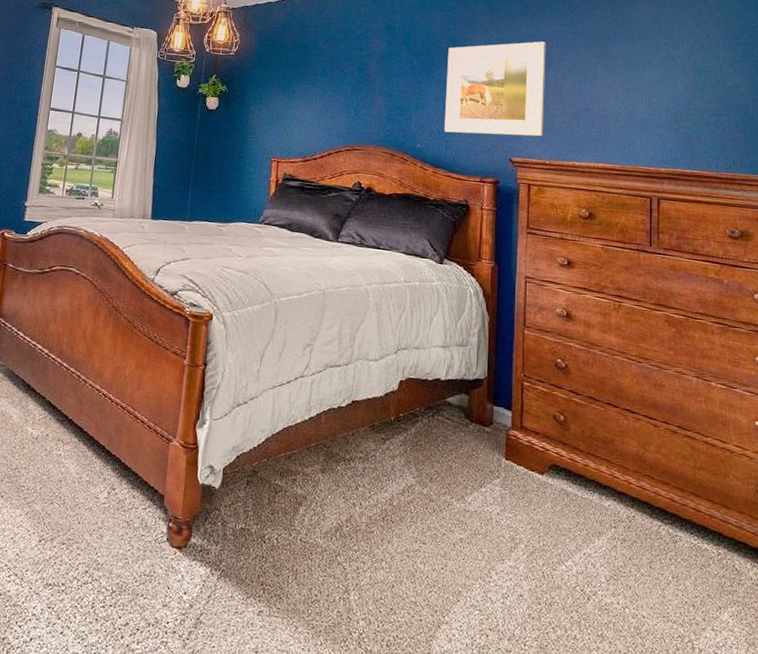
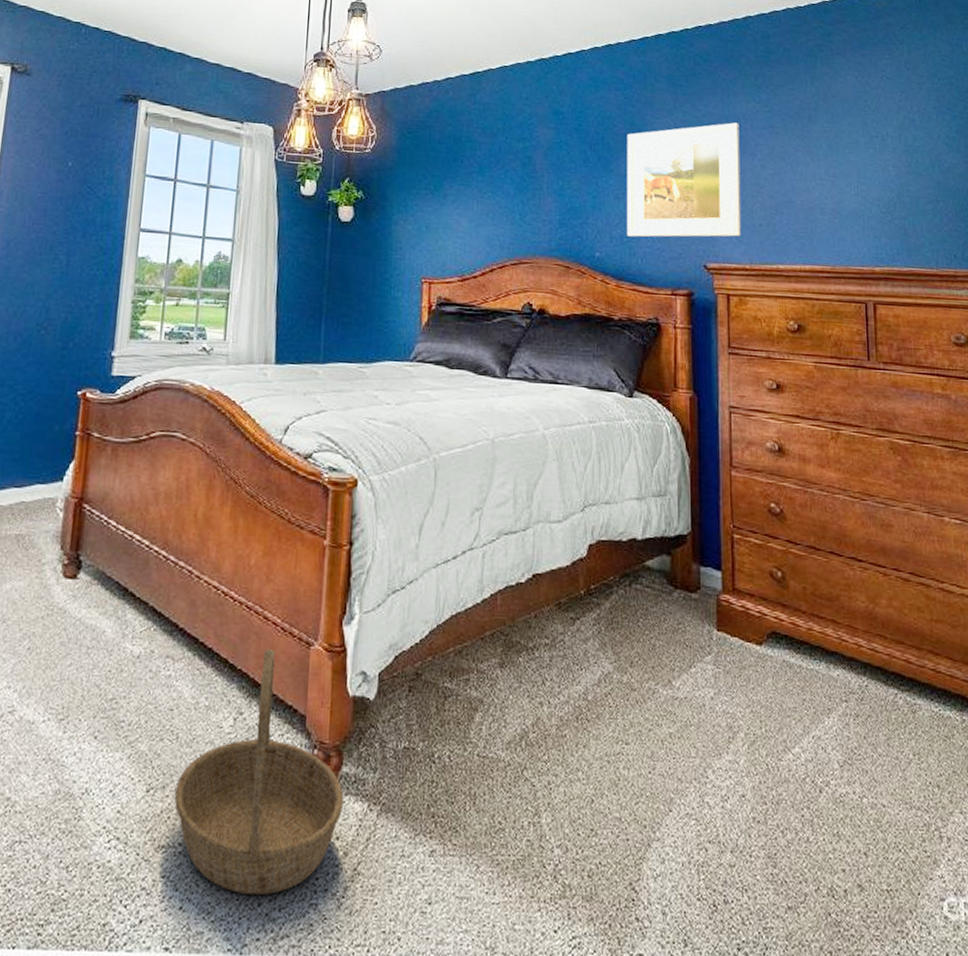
basket: none [60,440,192,631] -> present [175,648,344,896]

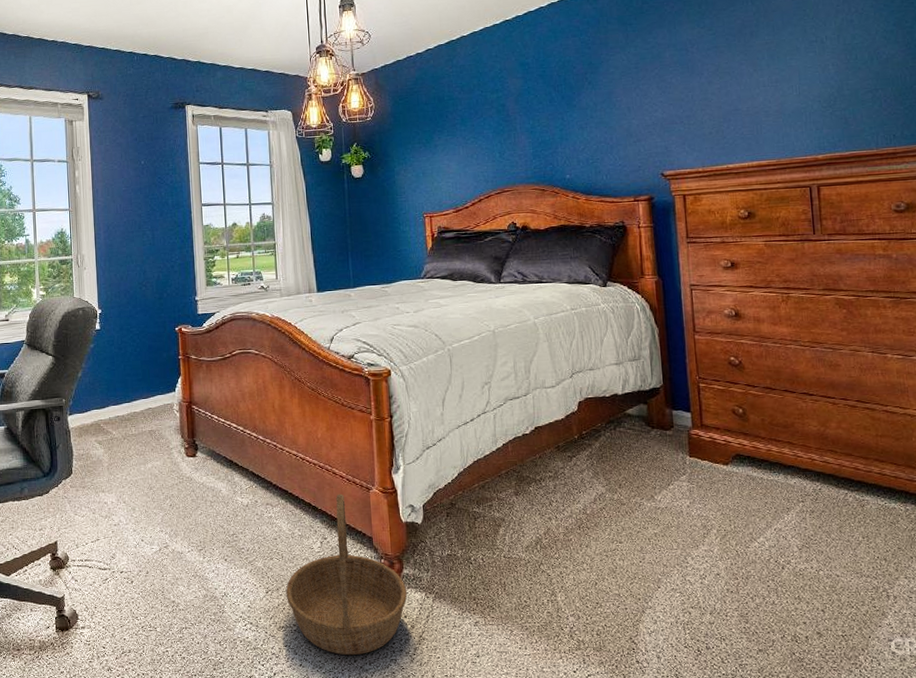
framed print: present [627,122,742,237] -> none [586,48,693,158]

